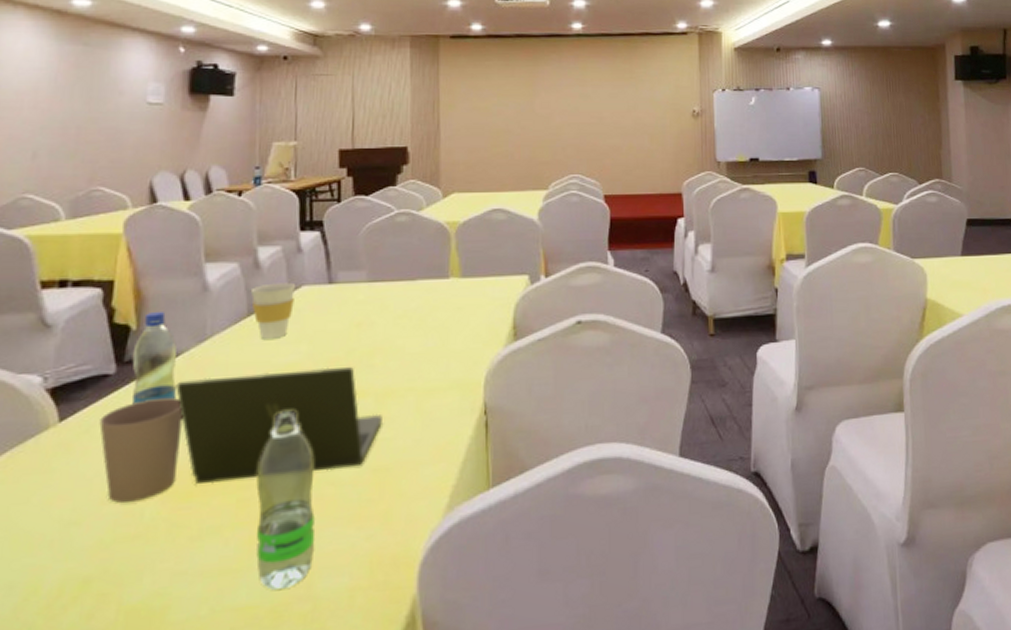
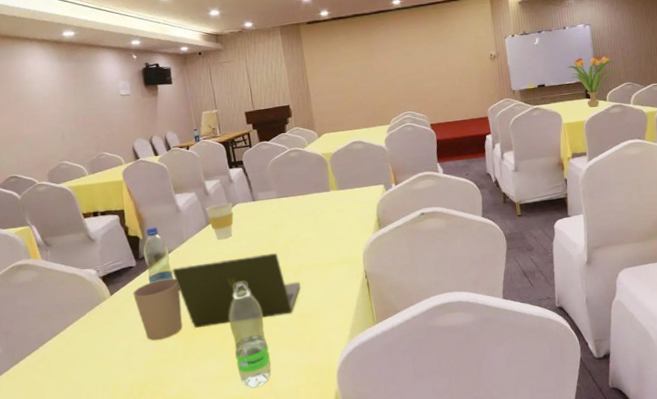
flower arrangement: none [789,129,847,195] -> present [568,56,616,108]

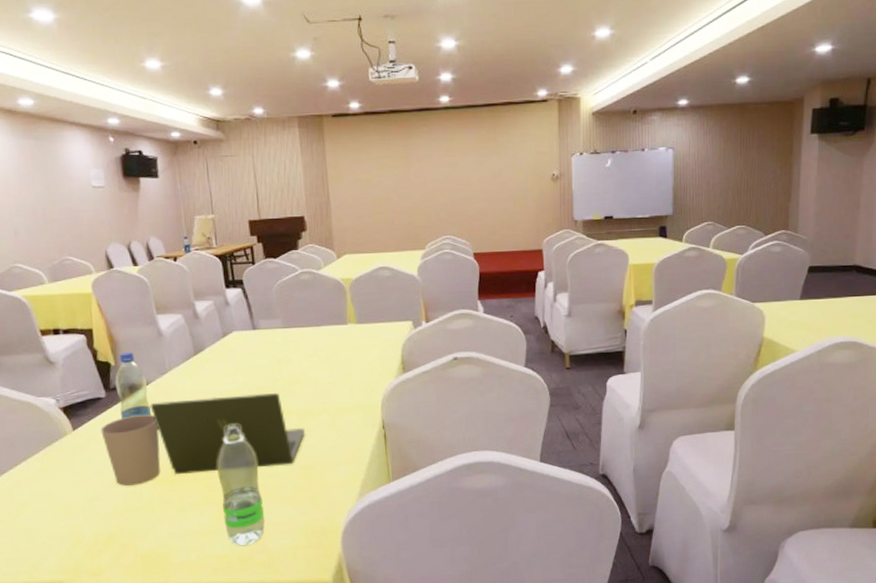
cup: present [205,202,234,240] -> none [194,329,228,373]
flower arrangement: present [568,56,616,108] -> none [642,187,697,248]

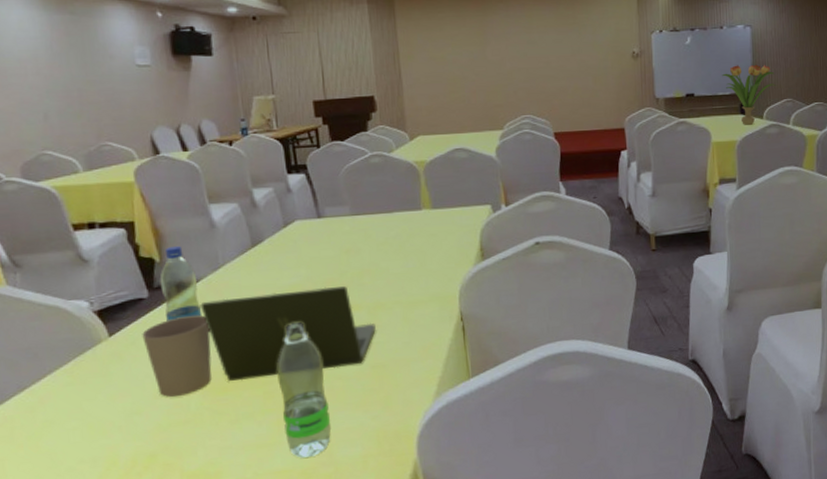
flower arrangement: none [642,187,697,248] -> present [722,64,776,125]

